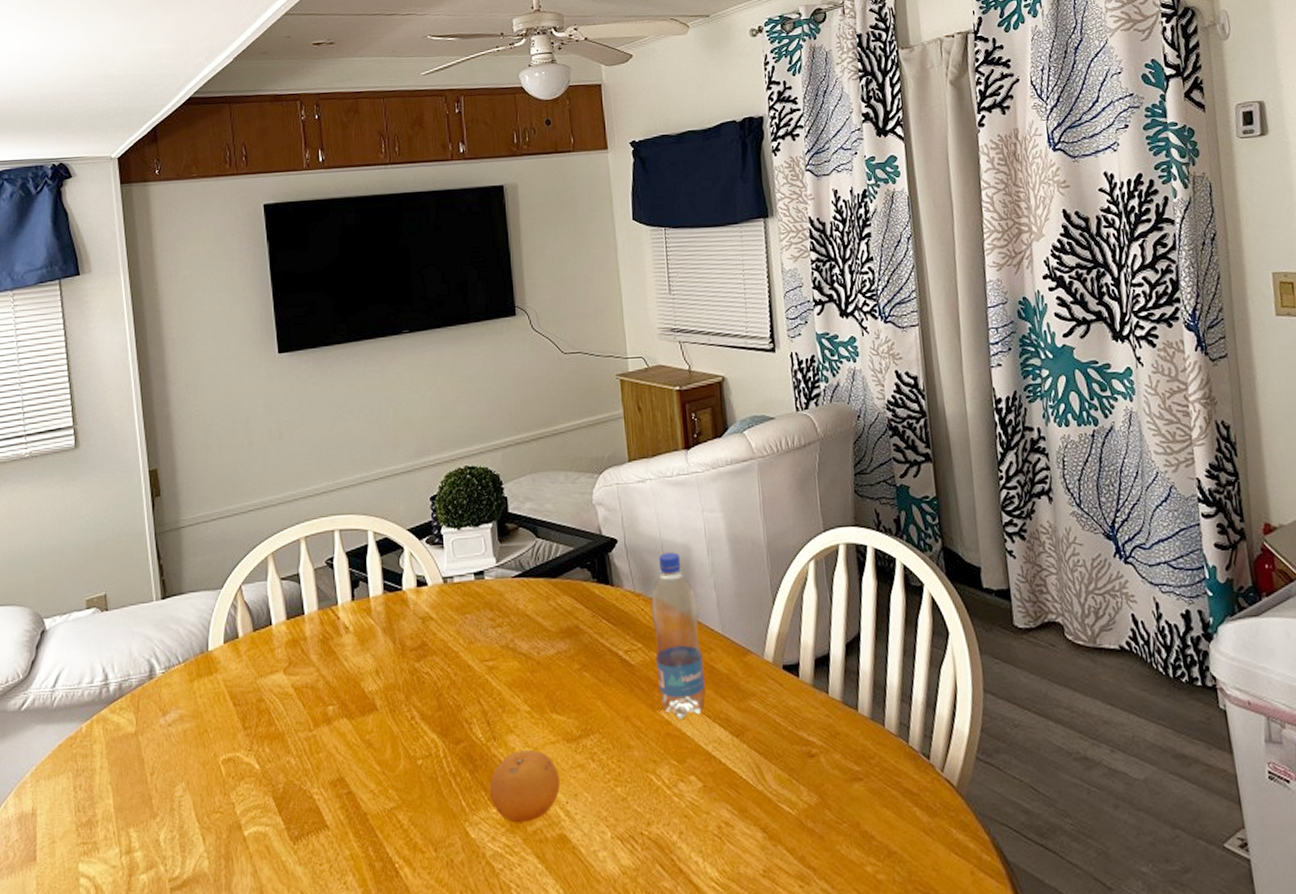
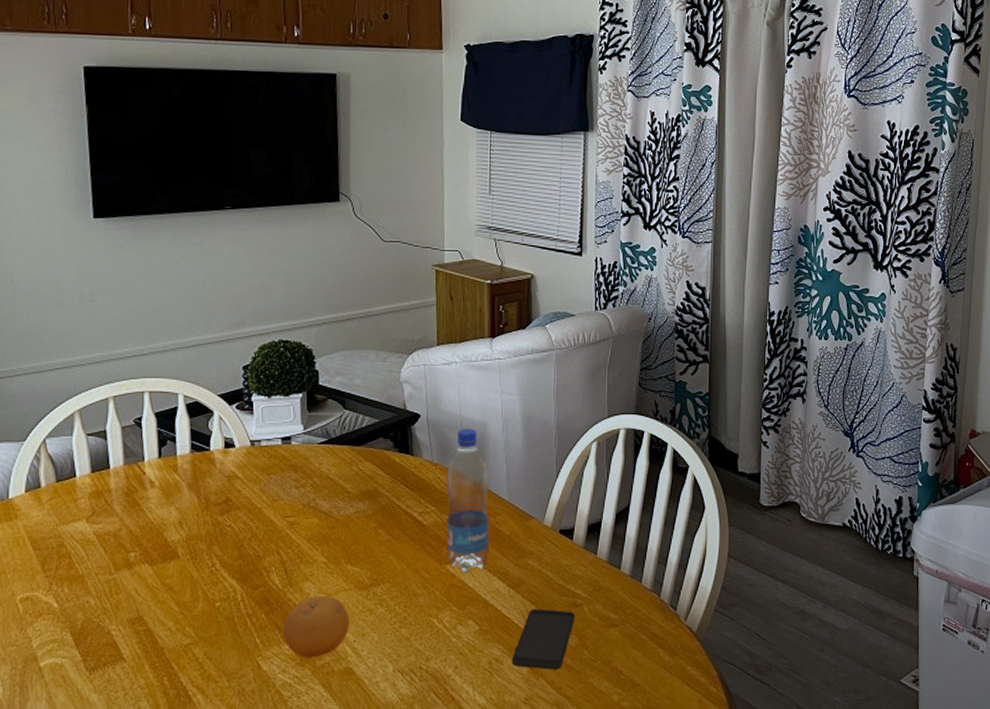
mobile phone: none [743,760,812,835] -> present [511,609,575,670]

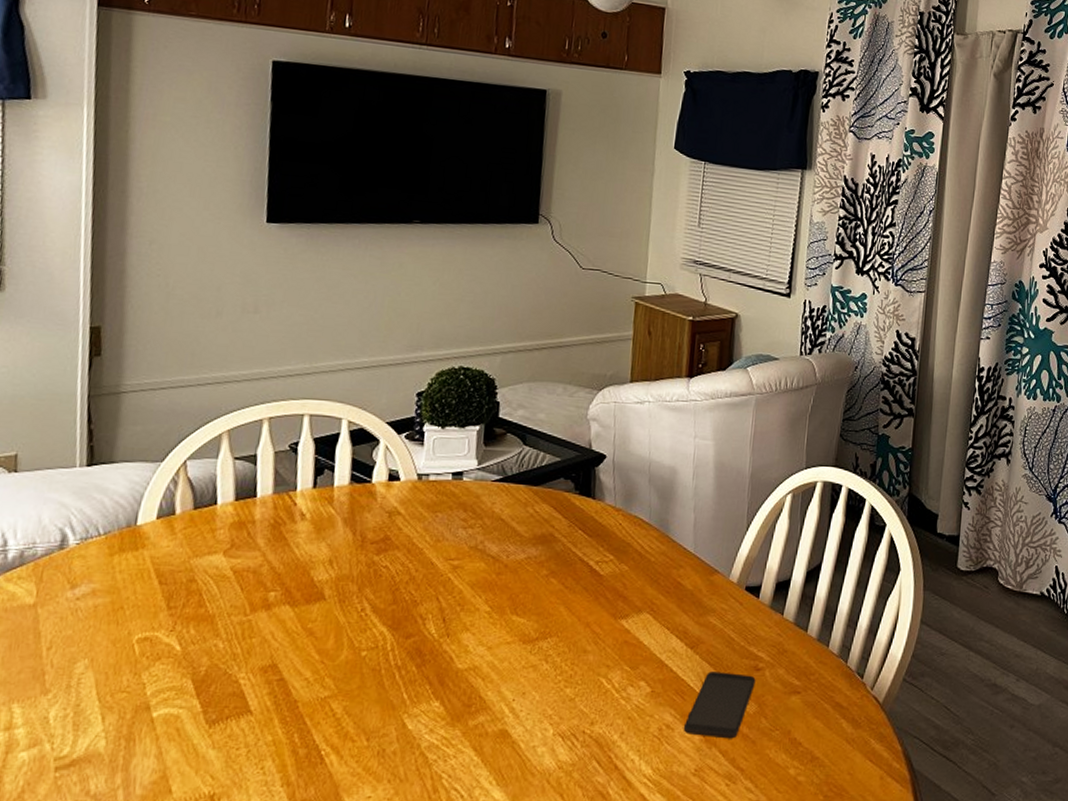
fruit: present [282,596,349,658] -> none [434,648,510,717]
bottle: present [446,428,490,572] -> none [623,472,675,629]

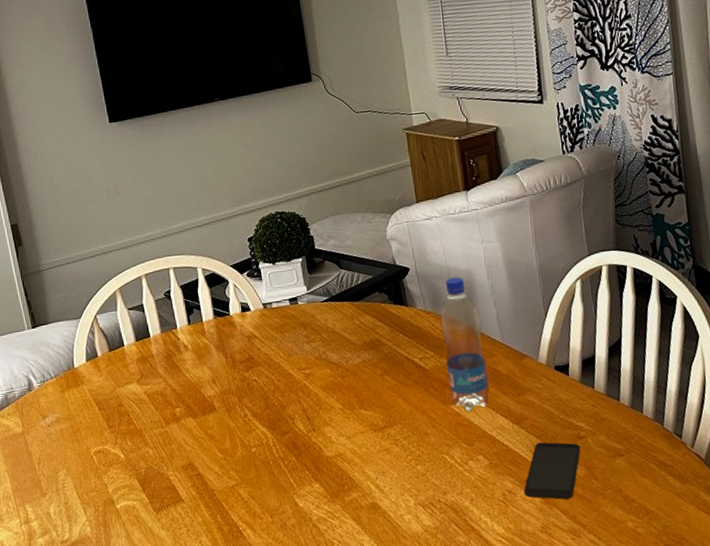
bottle: none [623,472,675,629] -> present [440,277,490,411]

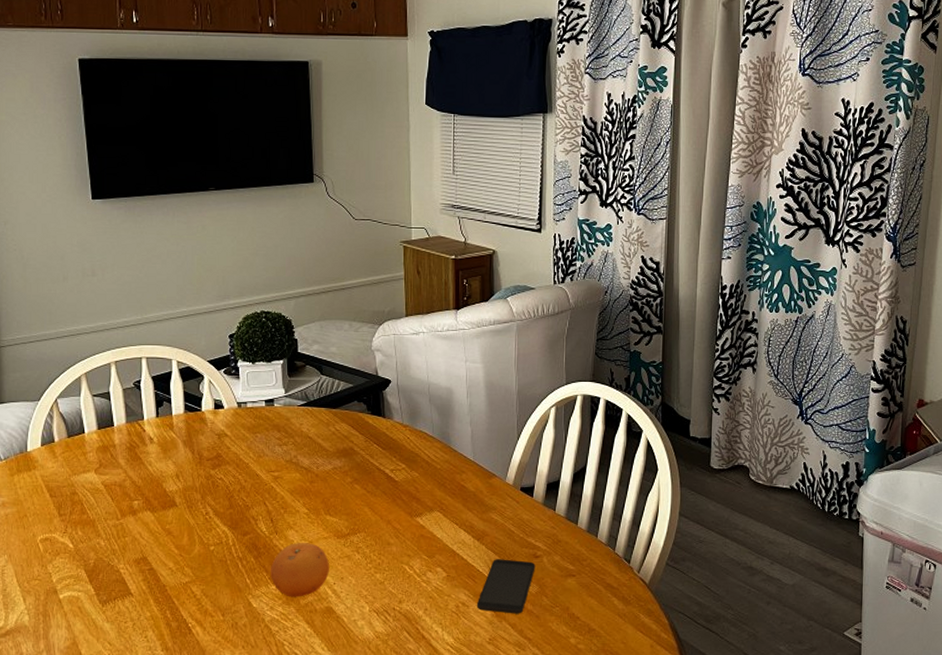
fruit: none [312,438,370,495] -> present [270,543,329,597]
bottle: present [440,277,490,411] -> none [415,393,456,524]

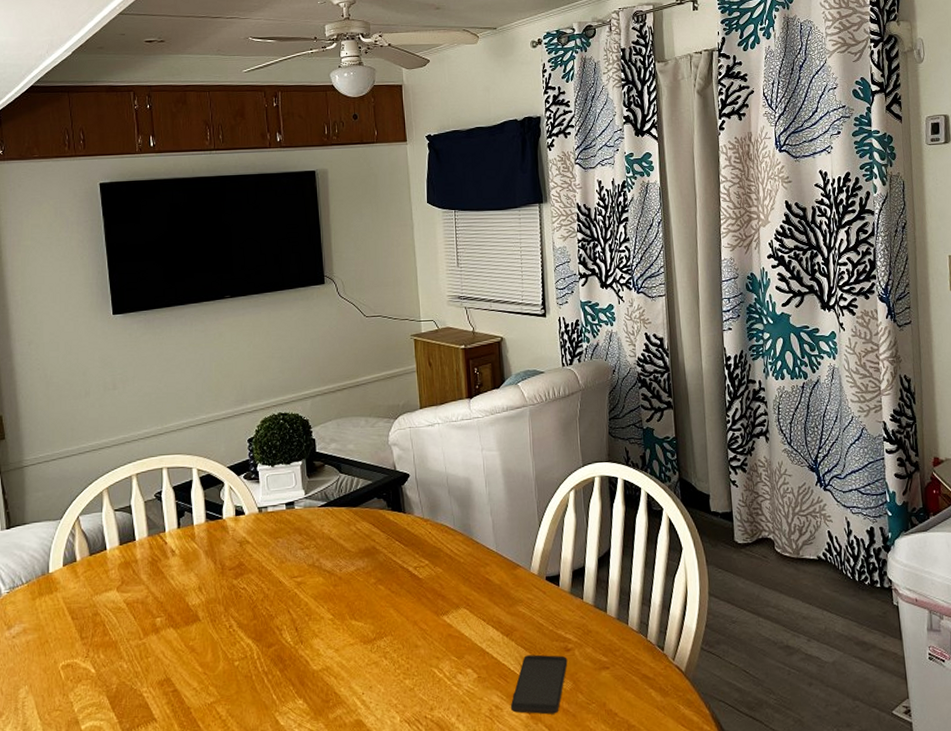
fruit: present [270,543,329,597] -> none [296,651,357,712]

